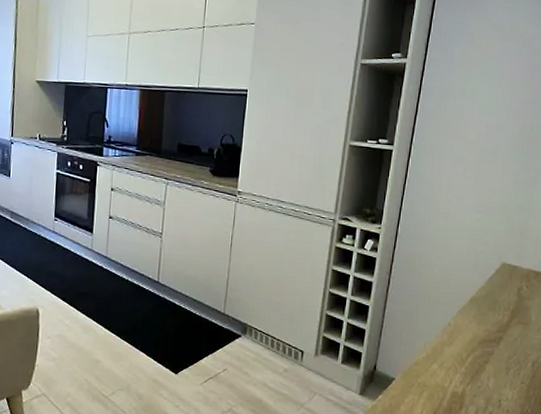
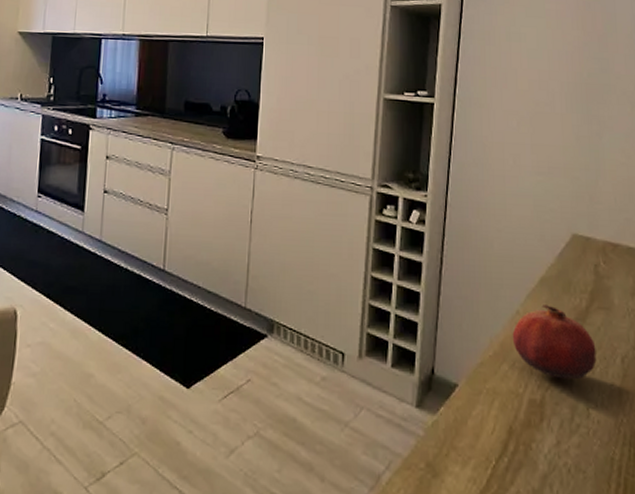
fruit: none [443,319,512,378] -> present [512,304,597,379]

